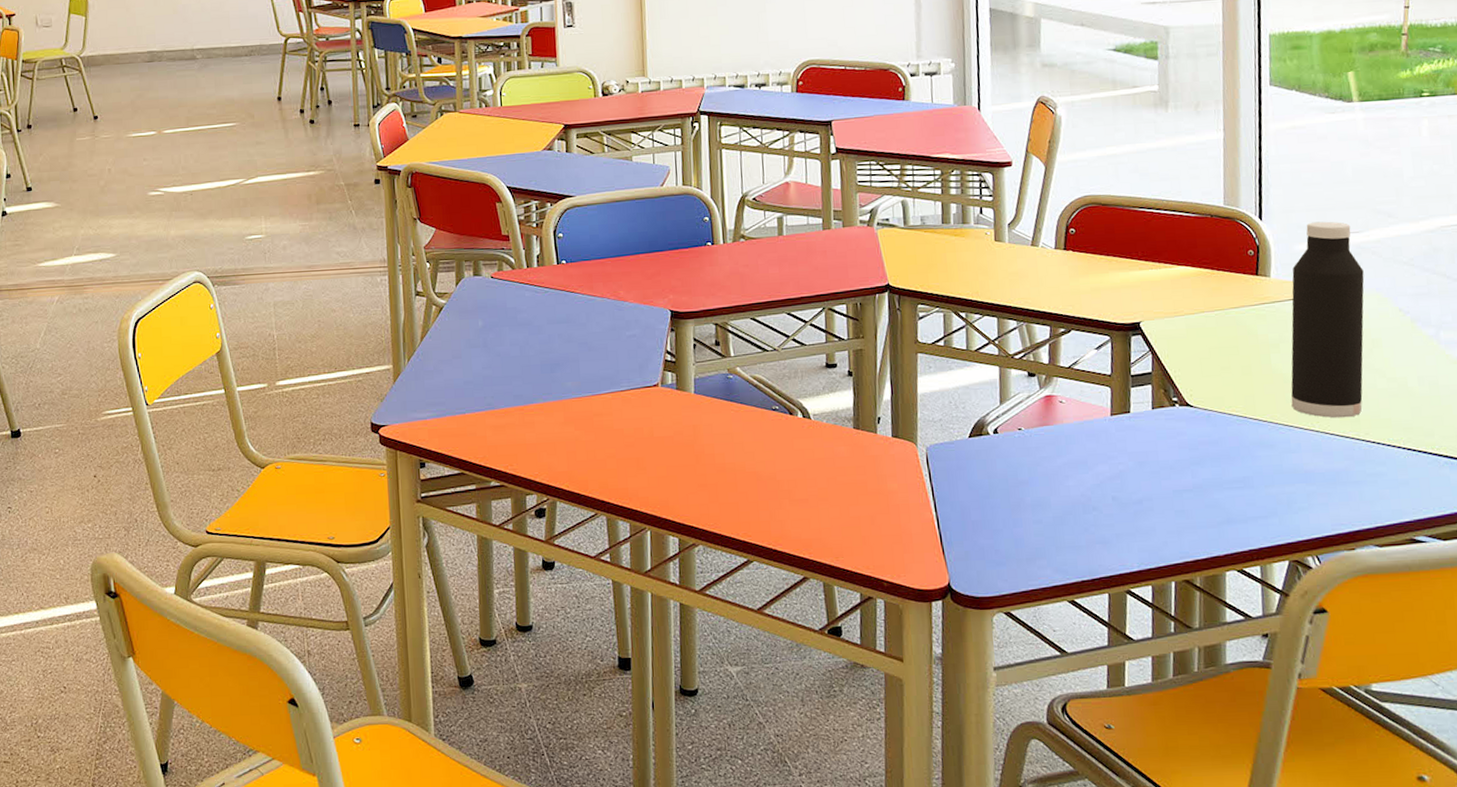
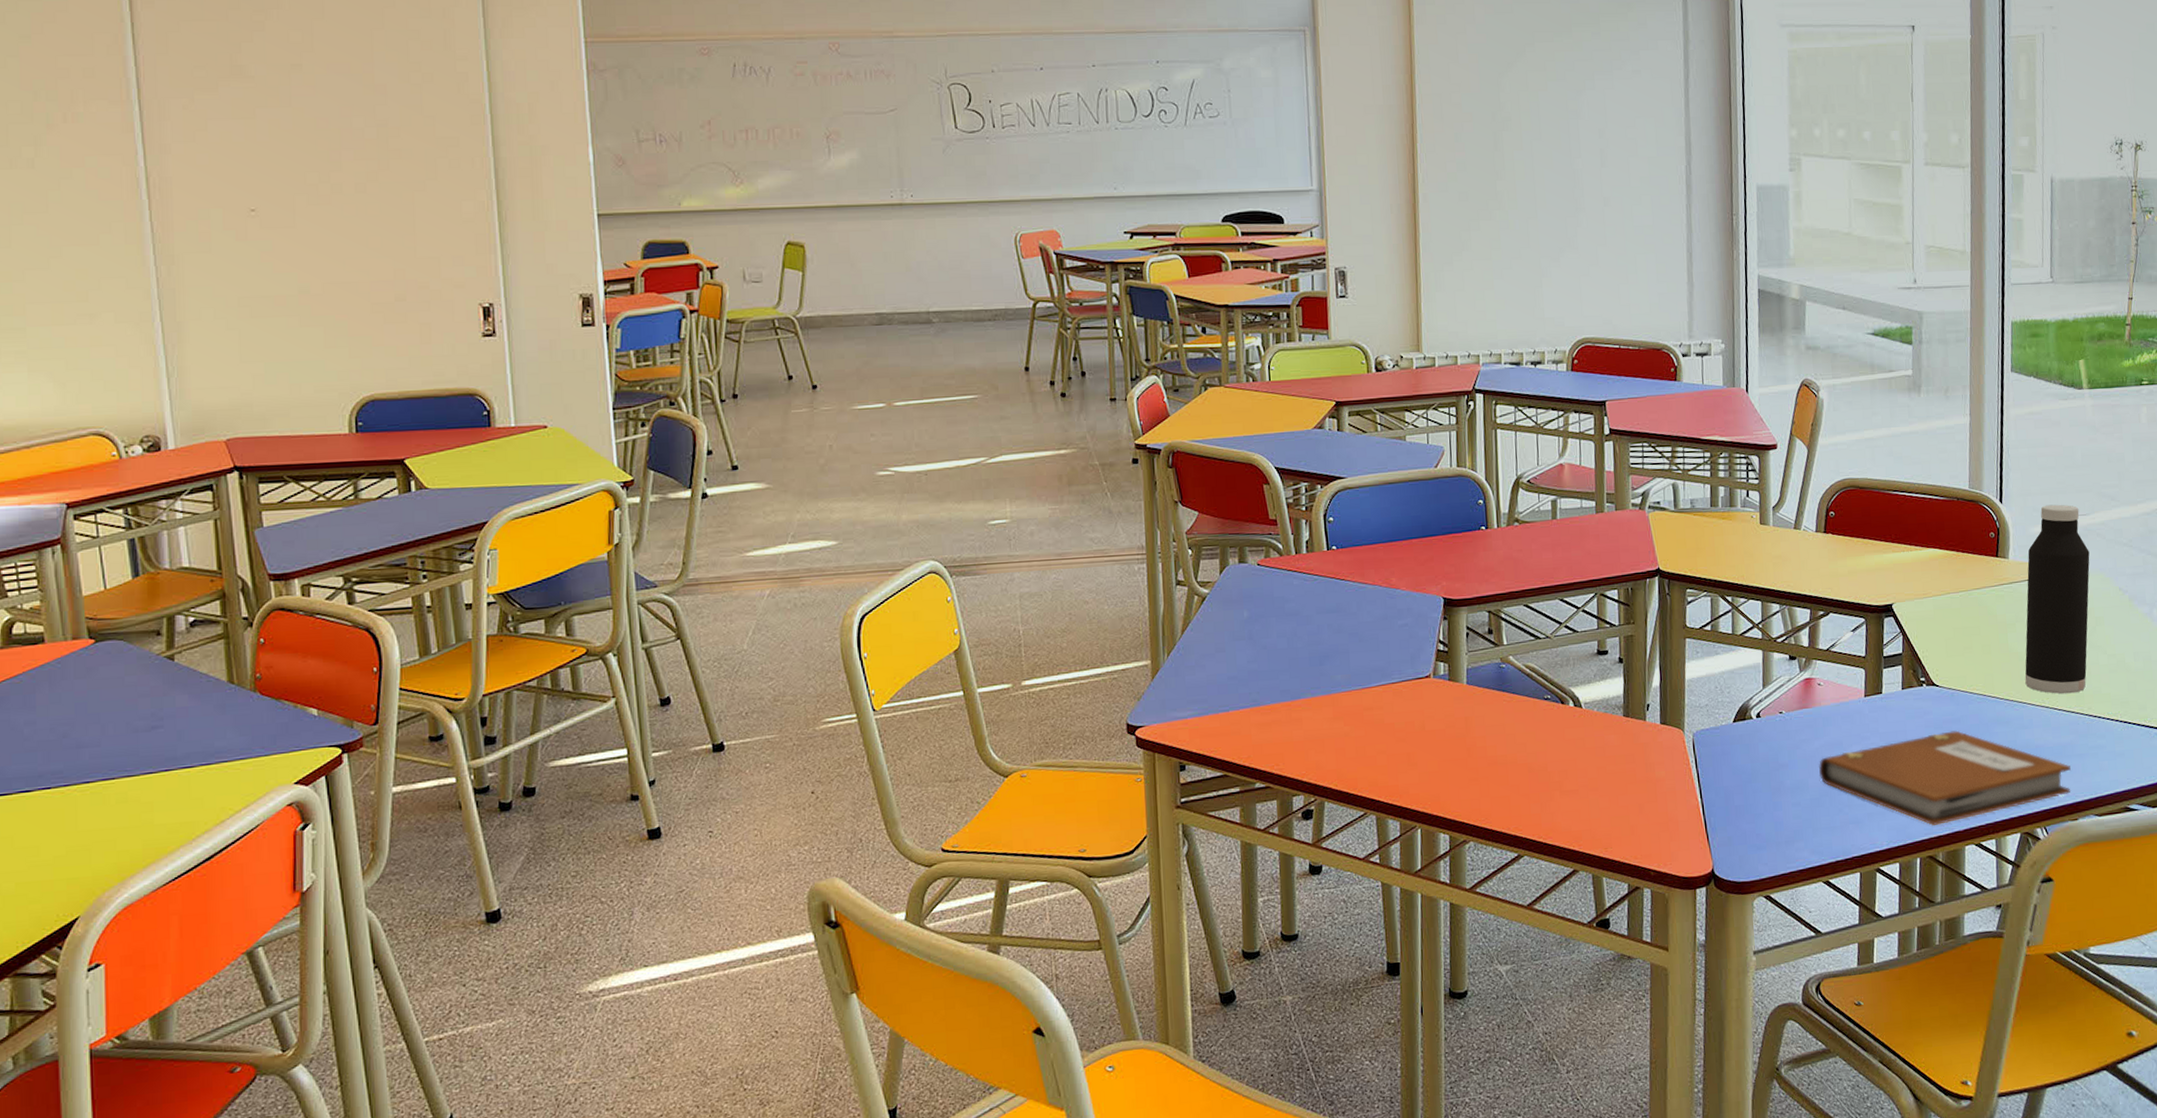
notebook: none [1062,452,1347,549] -> present [1819,730,2071,825]

